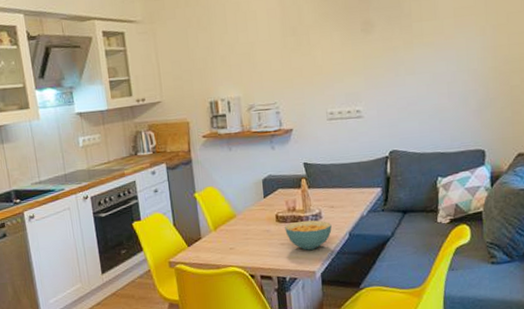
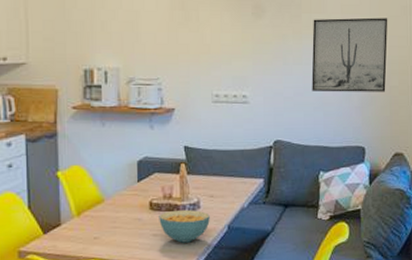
wall art: none [424,15,507,100] -> present [311,17,388,92]

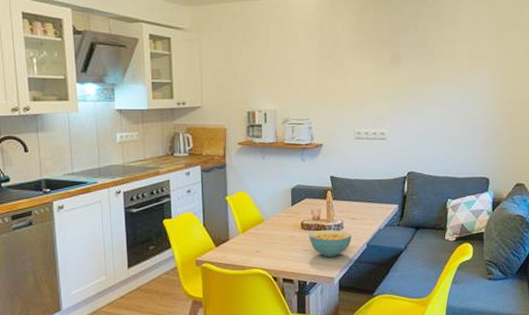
wall art: present [311,17,388,92] -> none [442,62,514,130]

